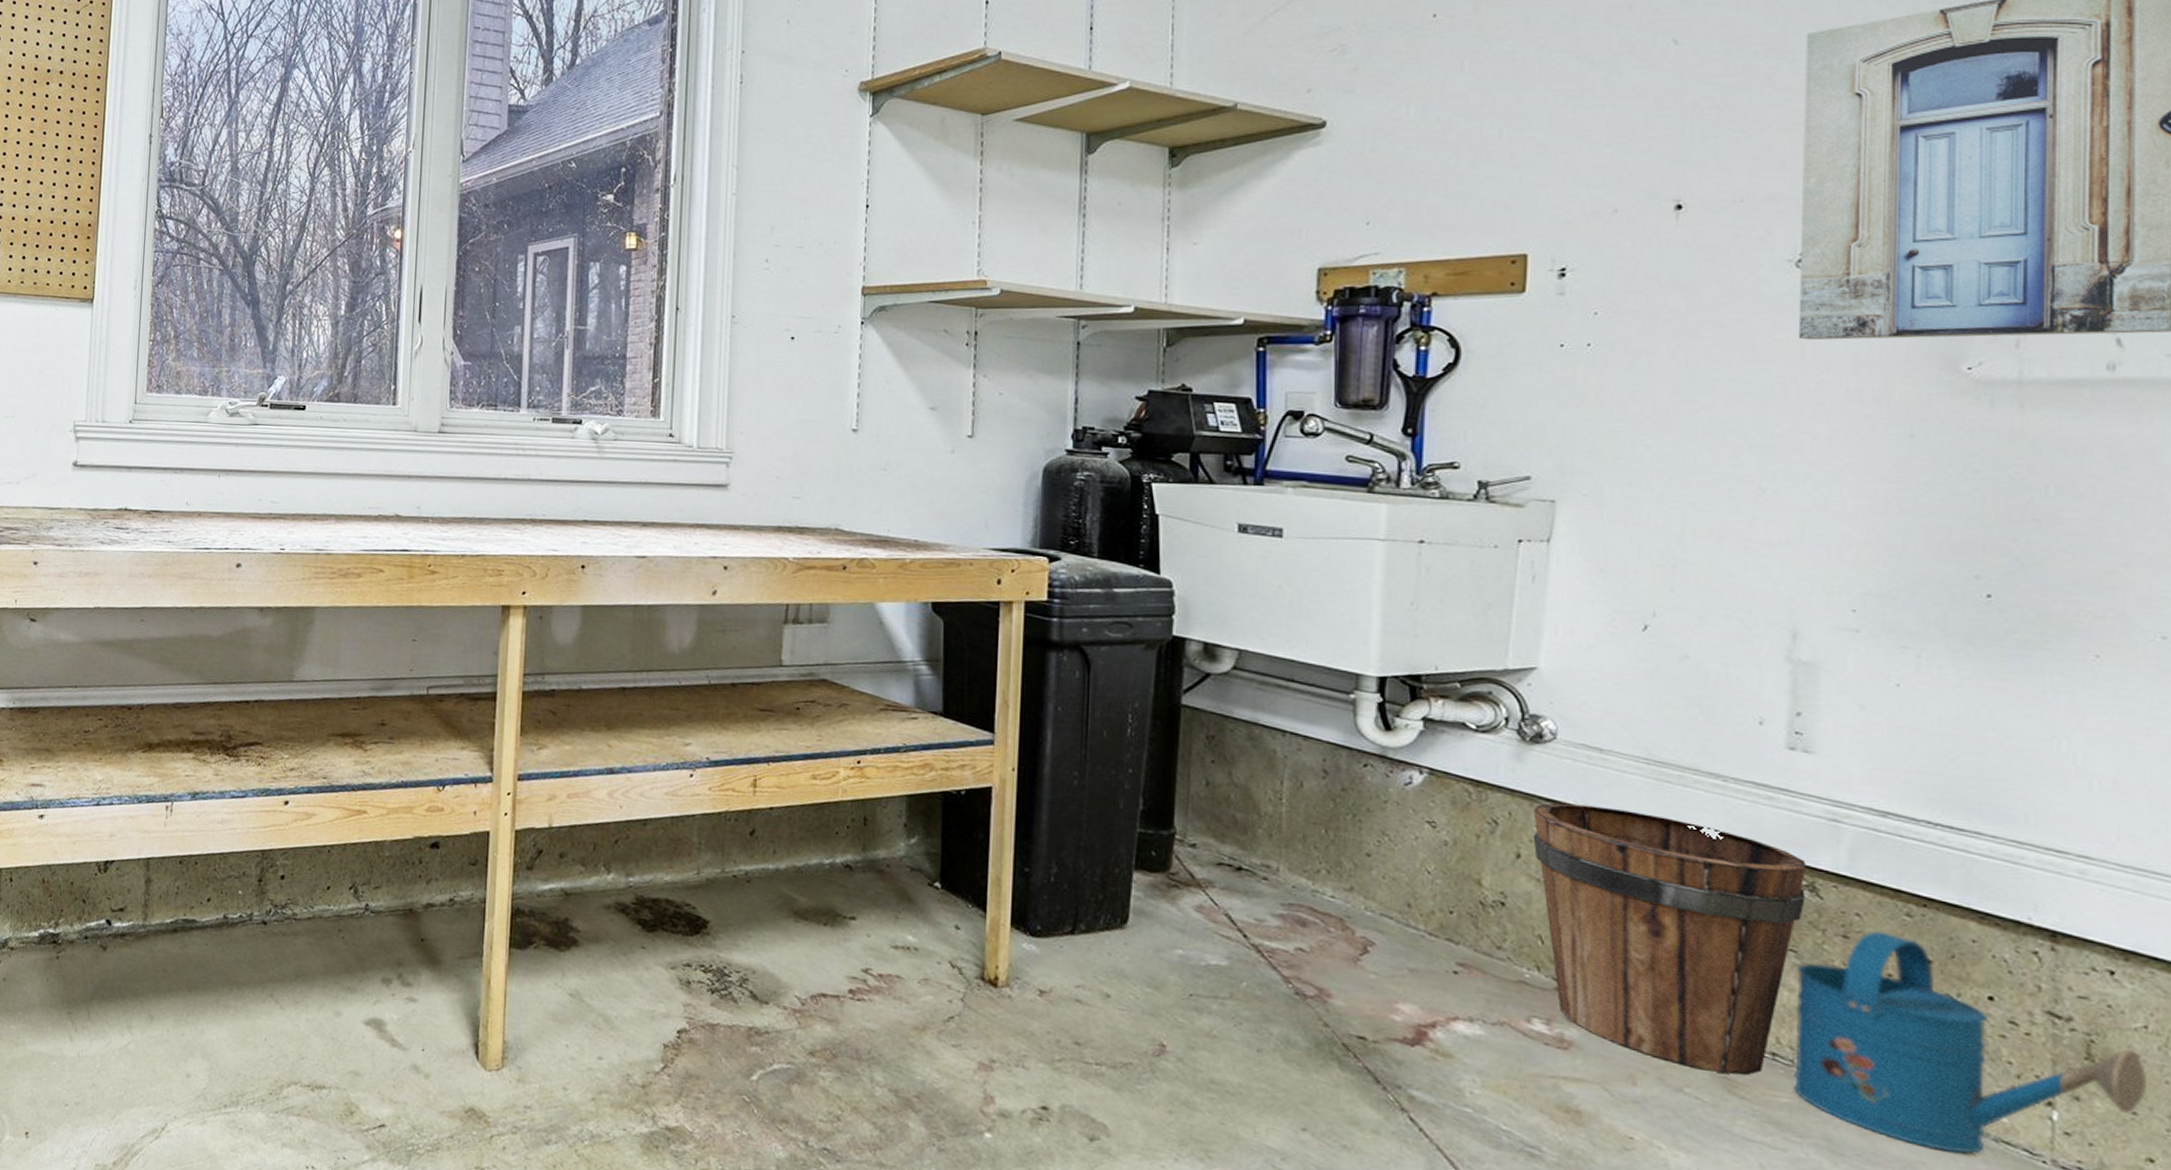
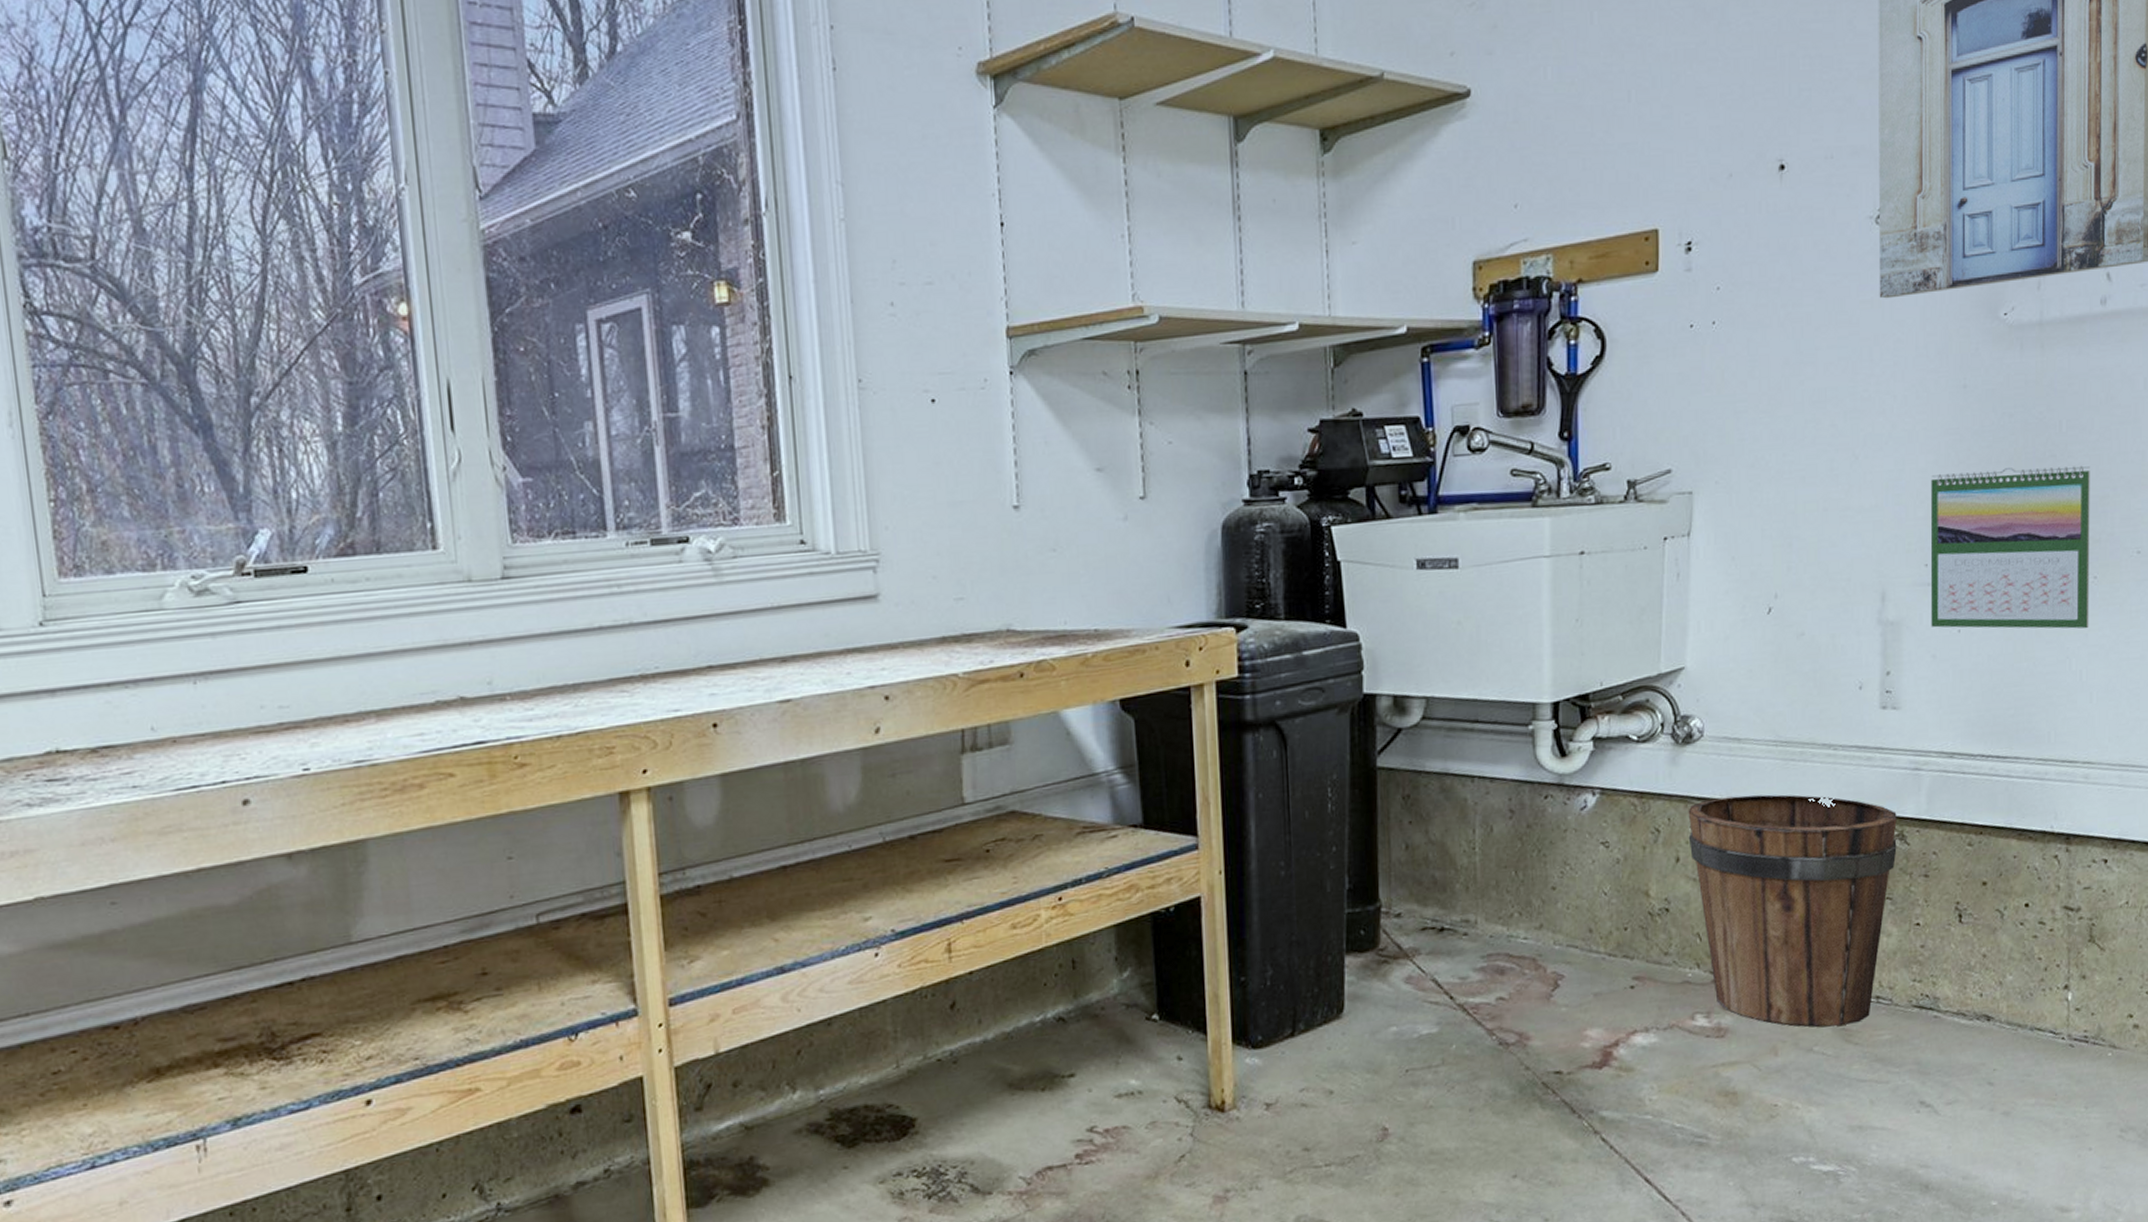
watering can: present [1794,931,2146,1154] -> none [1892,864,2128,1050]
calendar: none [1858,520,2090,710] -> present [1930,465,2090,629]

